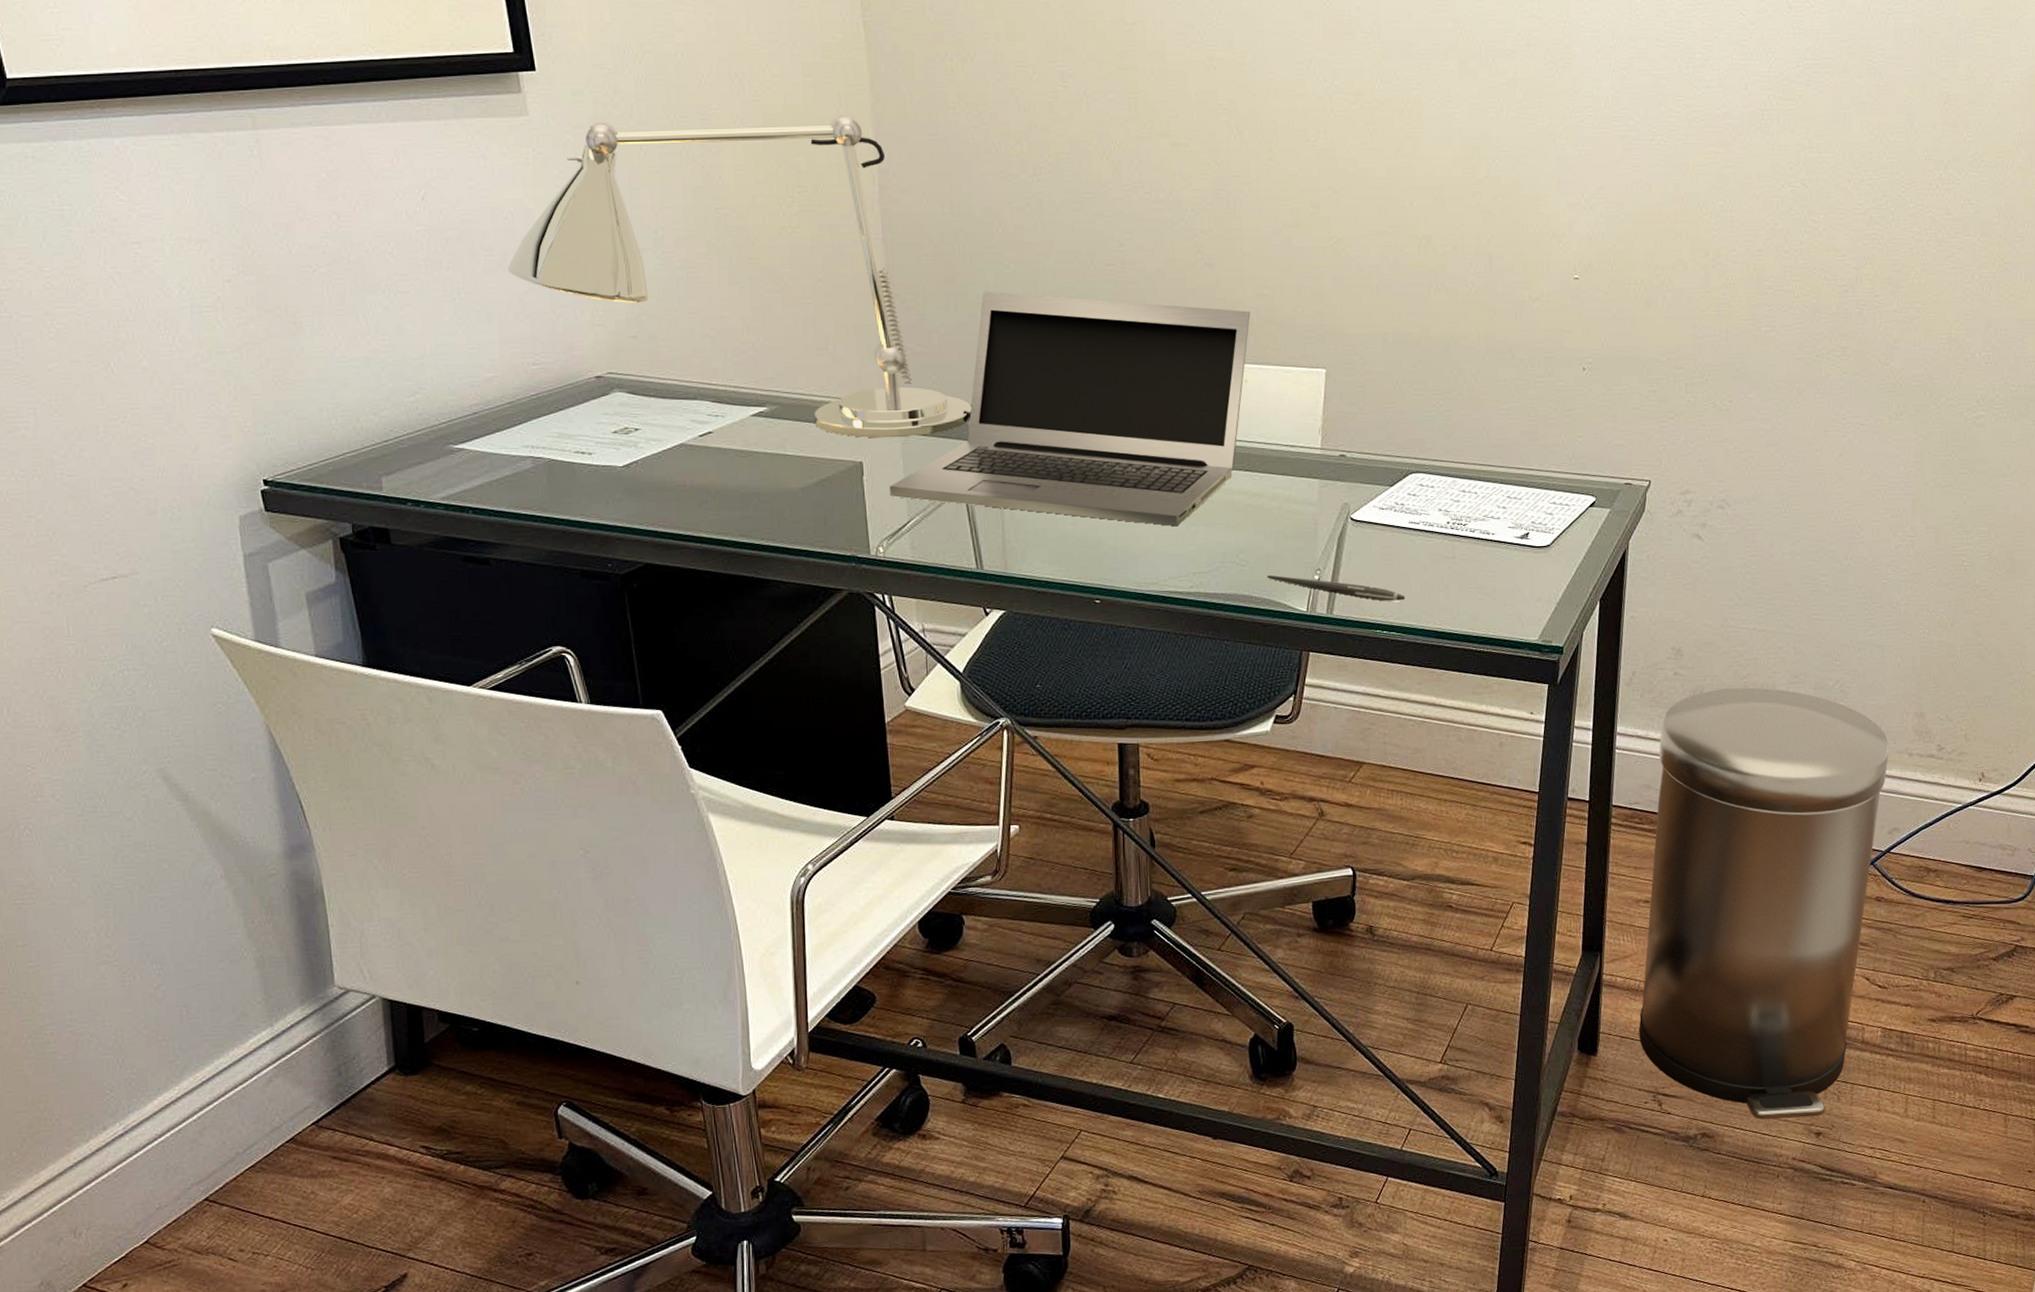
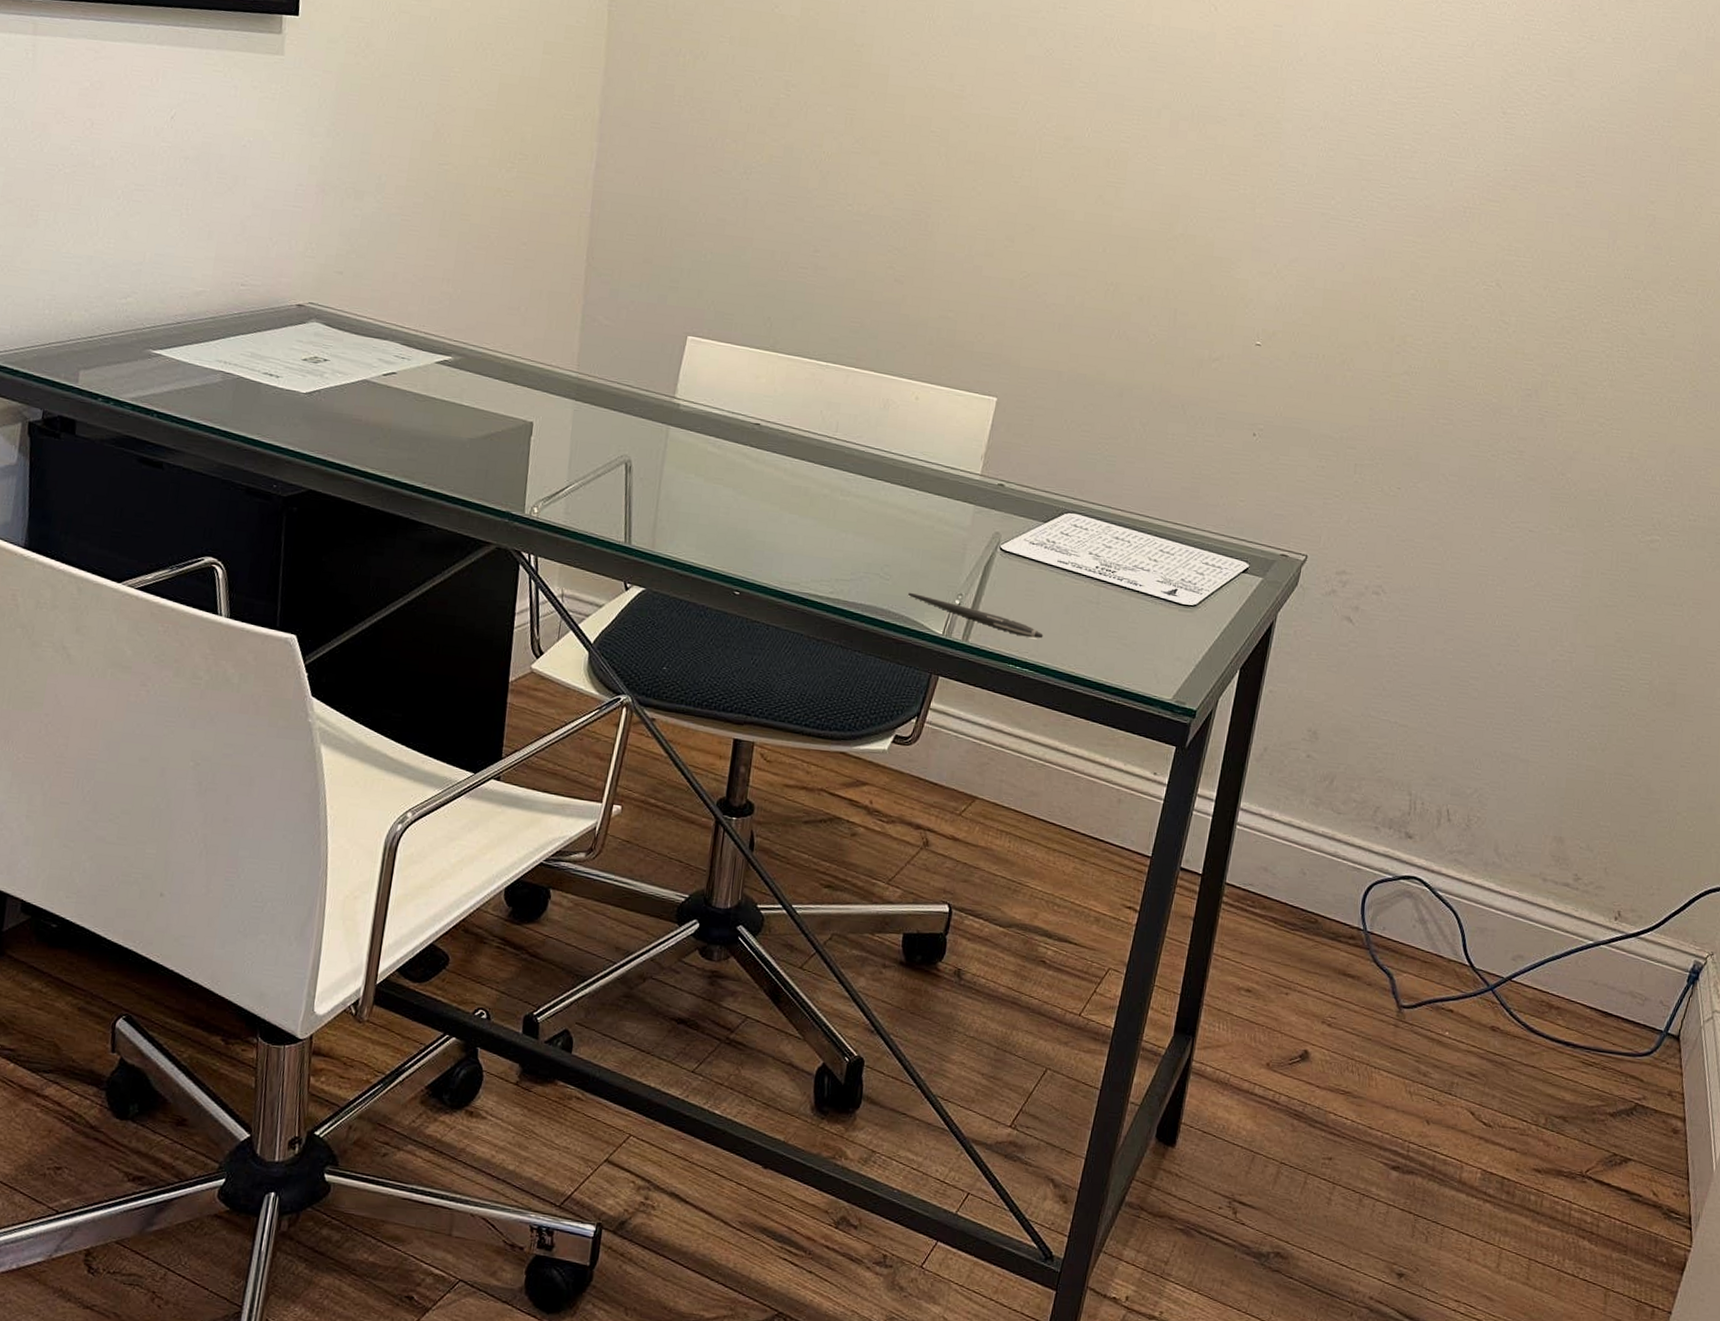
desk lamp: present [507,114,973,438] -> none [235,69,648,406]
laptop: present [890,291,1251,527] -> none [554,276,932,531]
pedal bin: present [1639,687,1890,1120] -> none [1222,779,1523,1256]

